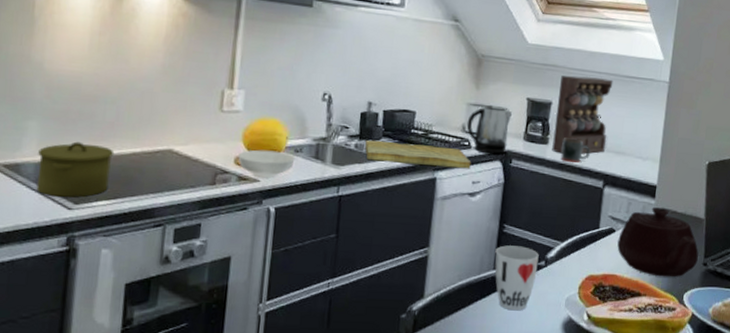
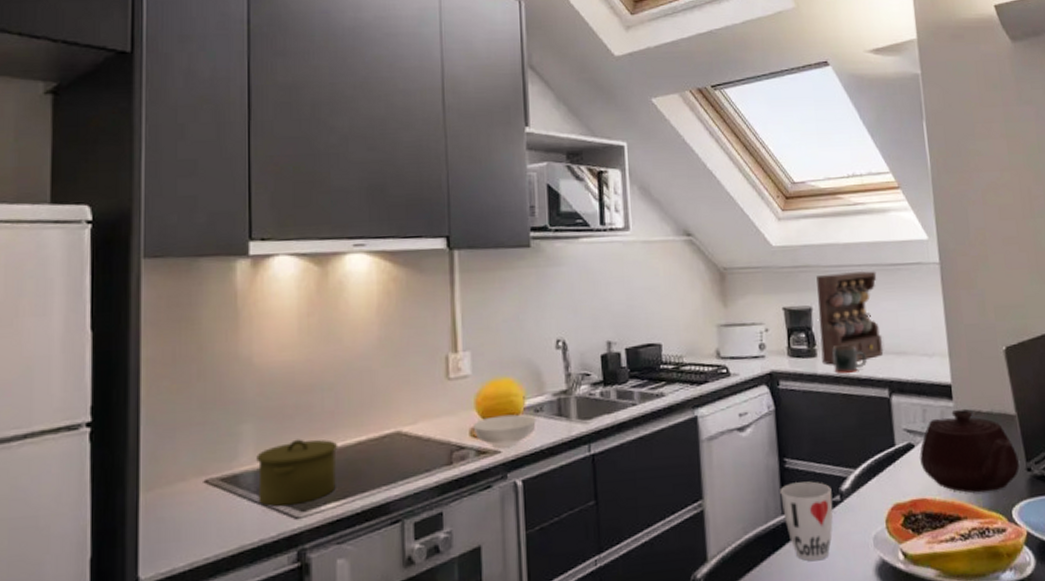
cutting board: present [365,140,471,169] -> none [611,378,734,409]
kettle: present [466,104,512,154] -> none [720,321,771,378]

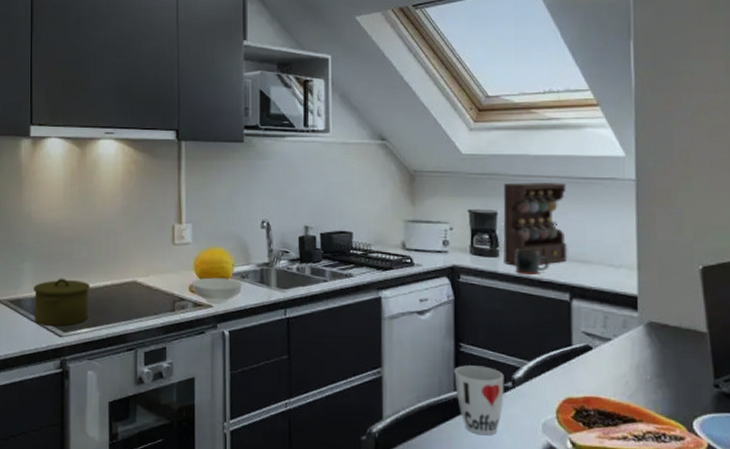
teapot: present [919,409,1020,493] -> none [597,321,706,401]

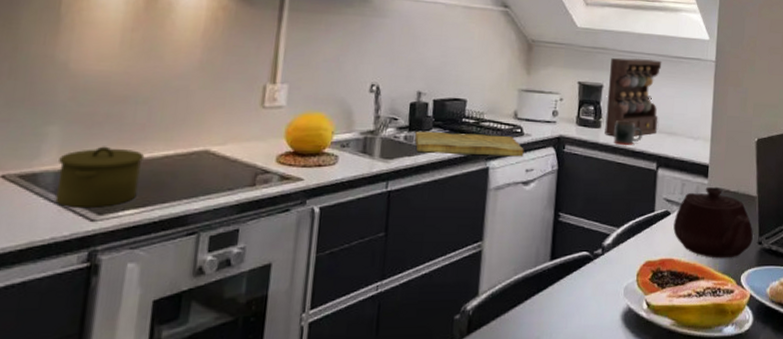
bowl: present [192,277,242,304] -> none [280,146,341,176]
cutting board: none [307,262,416,287] -> present [415,131,524,157]
cup: present [454,365,504,436] -> none [551,234,596,304]
teapot: none [597,321,706,401] -> present [673,187,753,259]

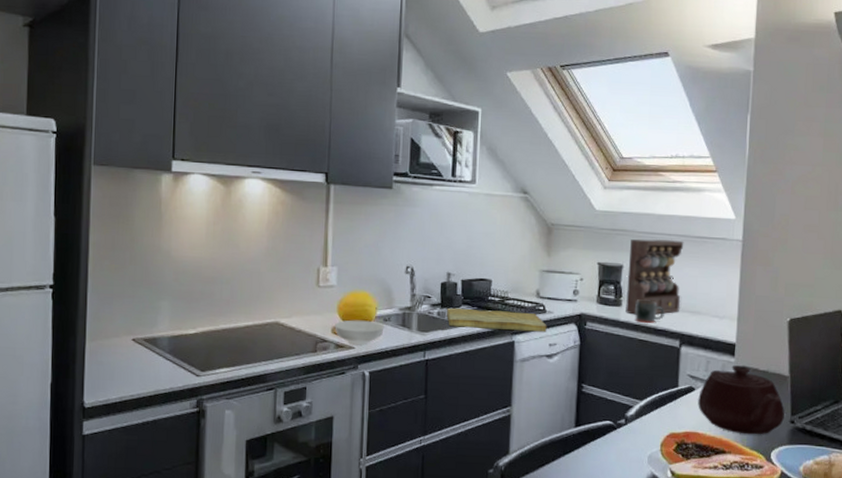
cooking pot: present [55,146,145,207] -> none [170,317,231,366]
bowl: none [280,146,341,176] -> present [334,320,384,345]

